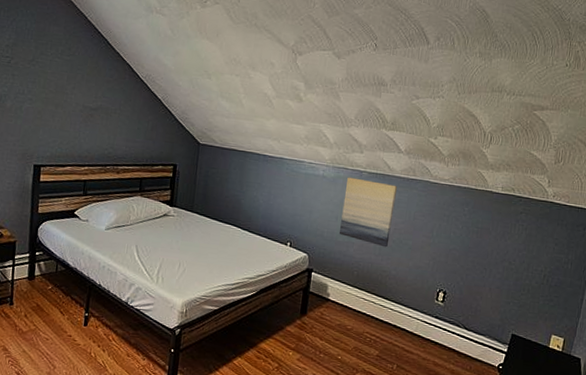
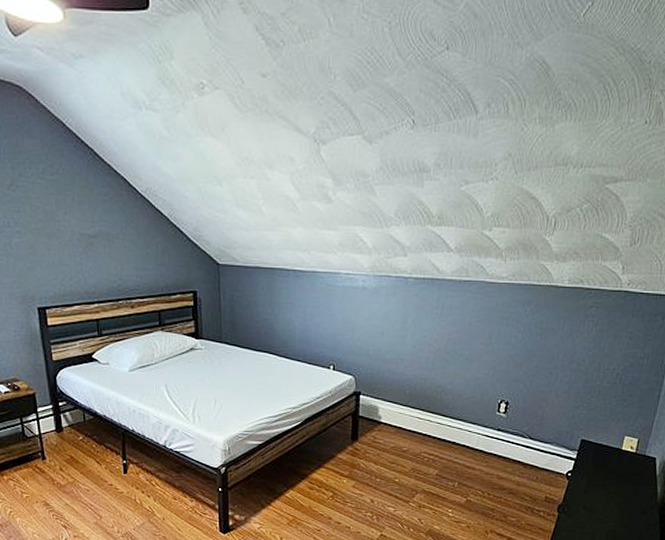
wall art: present [339,177,398,248] -> none [386,285,449,361]

